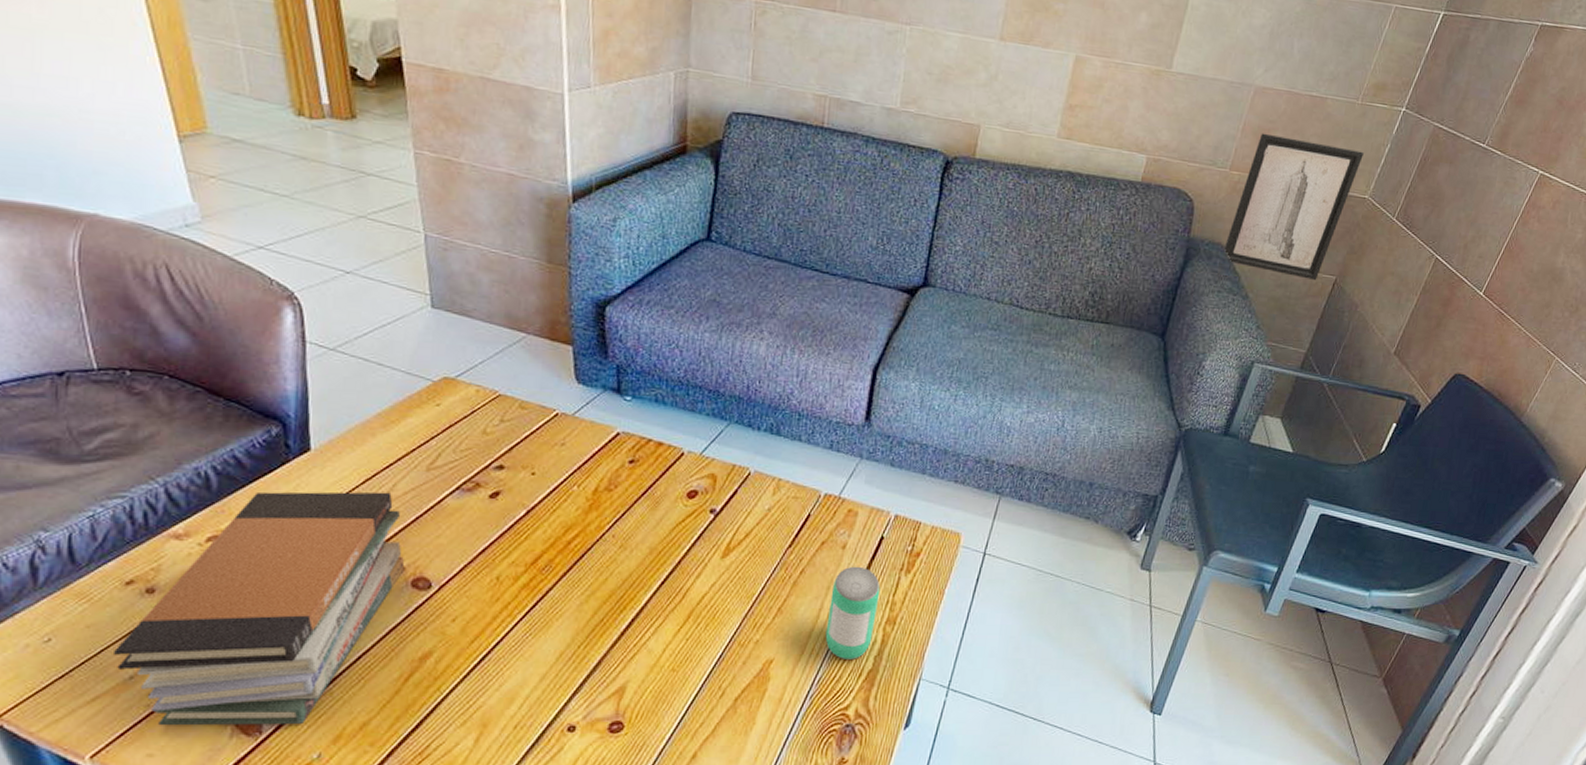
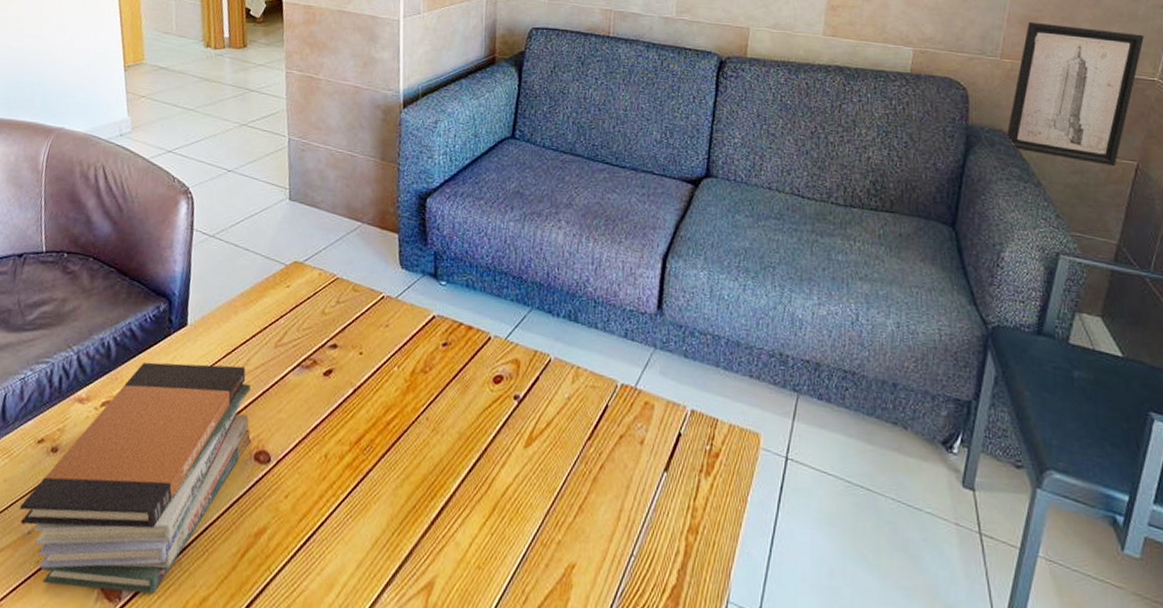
beverage can: present [825,566,881,660] -> none [626,464,681,572]

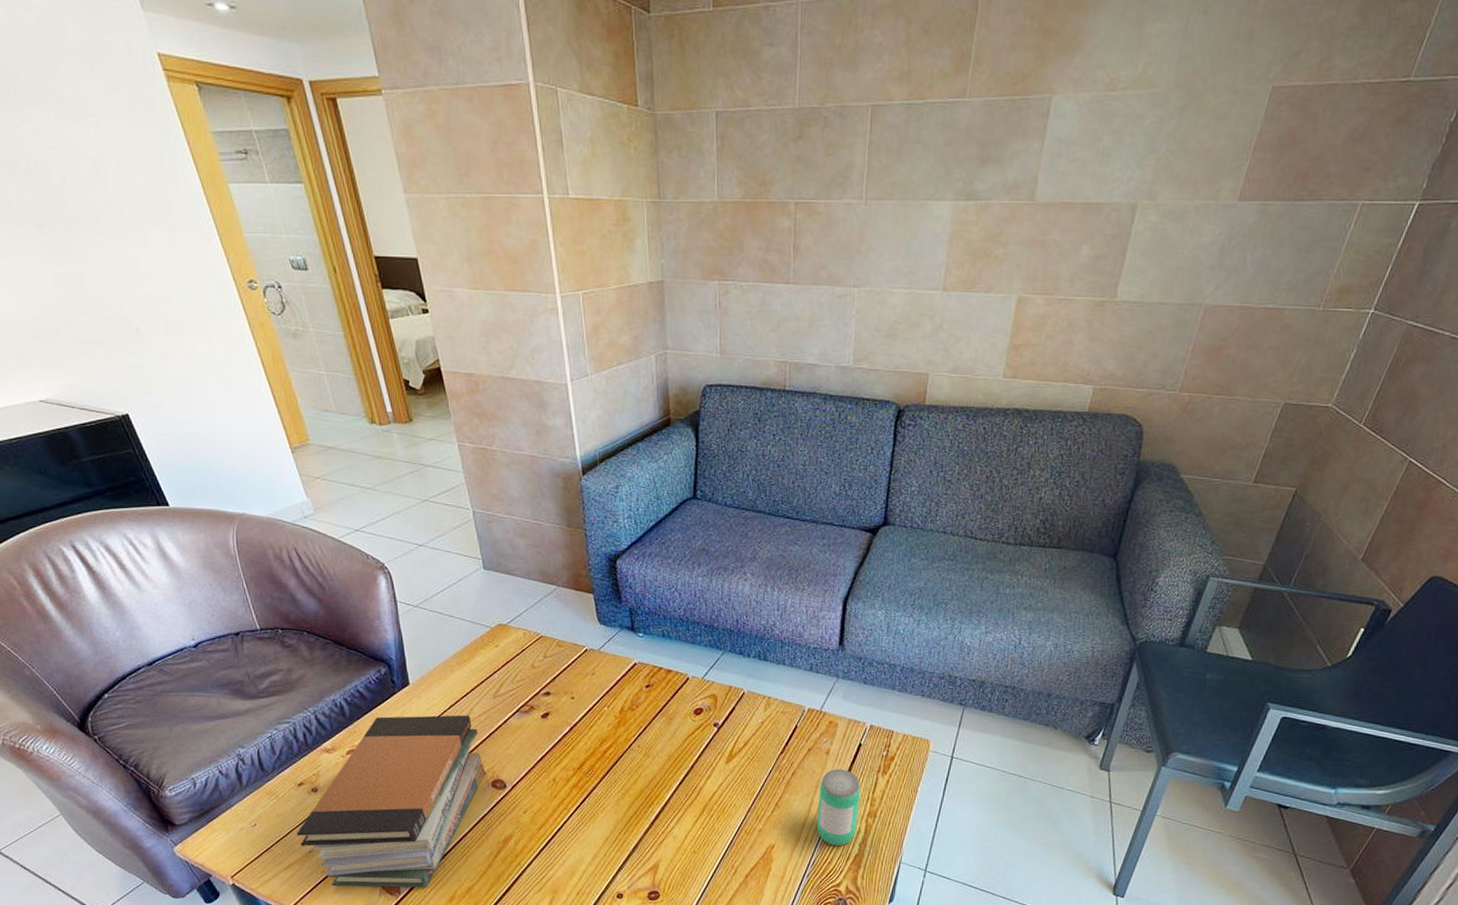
beverage can: none [626,464,681,572] -> present [816,768,861,846]
wall art: present [1006,21,1144,166] -> none [1175,351,1326,493]

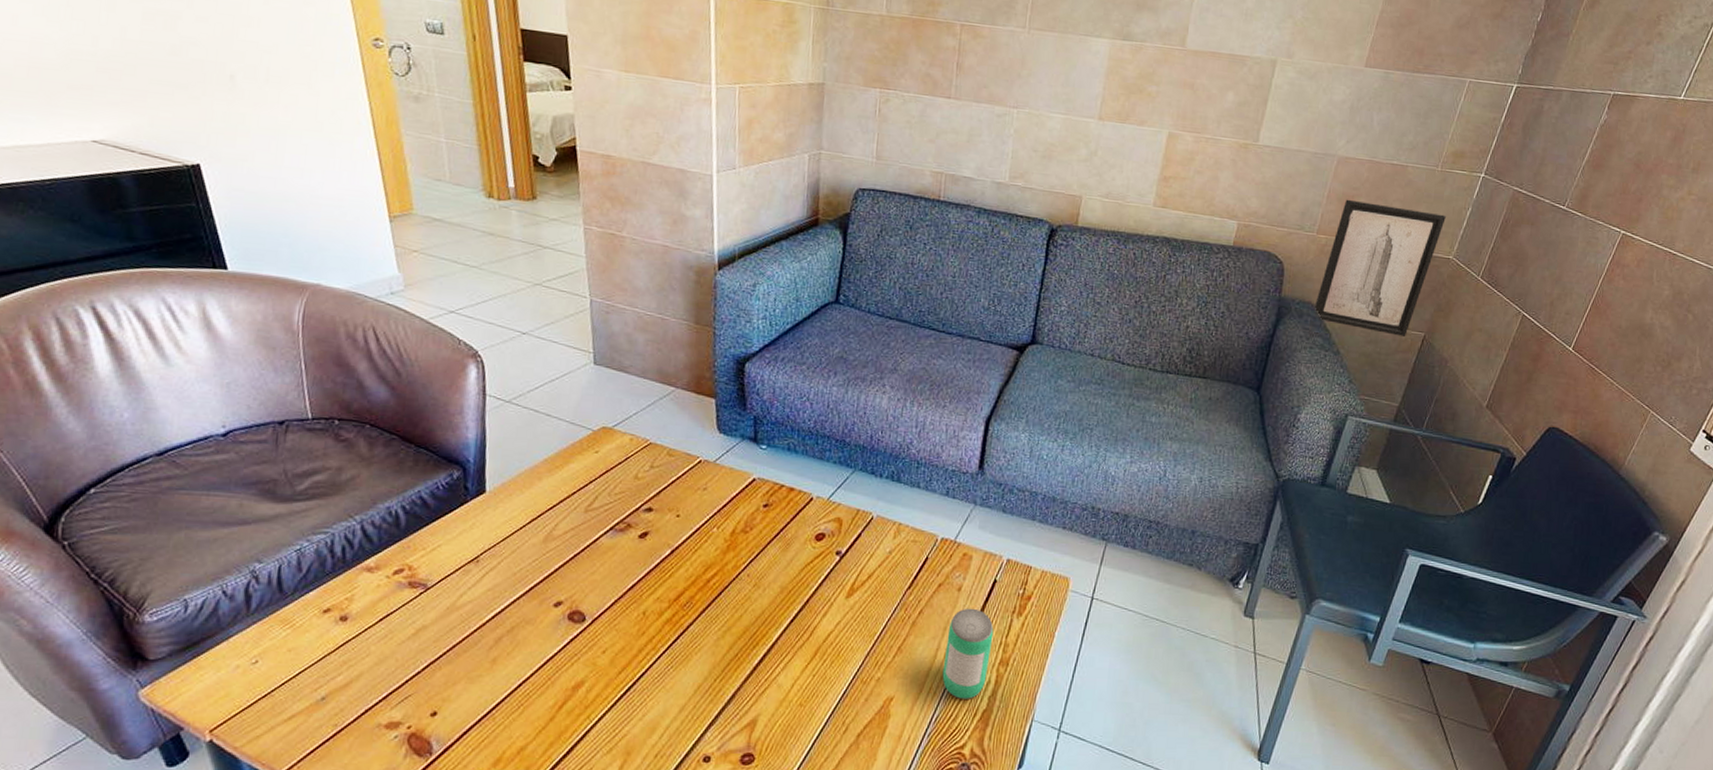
book stack: present [296,715,486,888] -> none [308,529,563,748]
wall art: none [1175,351,1326,493] -> present [1314,199,1446,336]

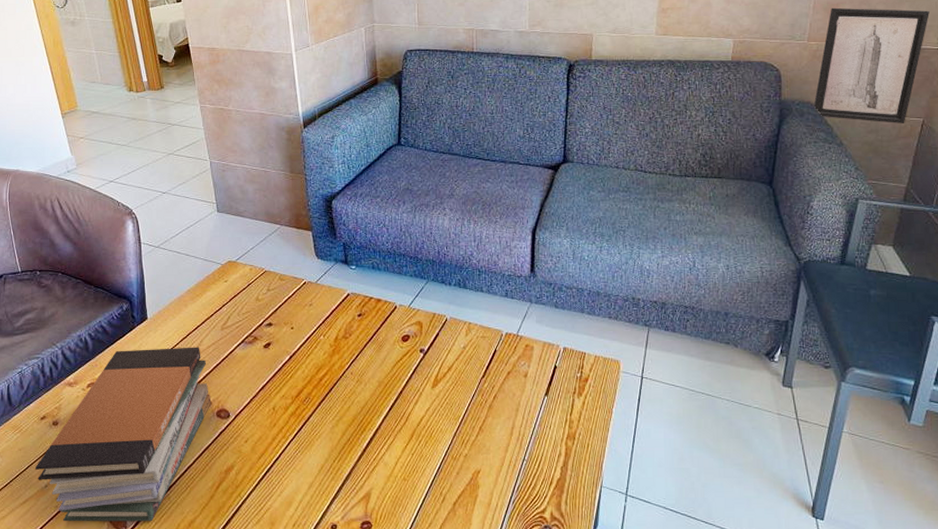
book stack: none [308,529,563,748] -> present [34,347,212,522]
beverage can: present [942,608,994,699] -> none [519,391,559,470]

